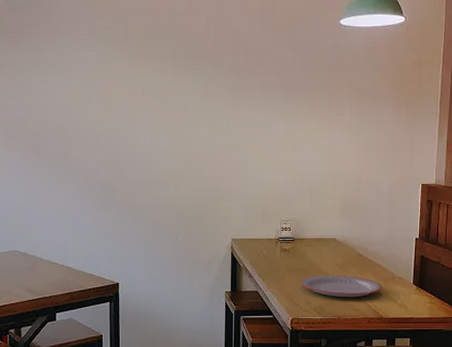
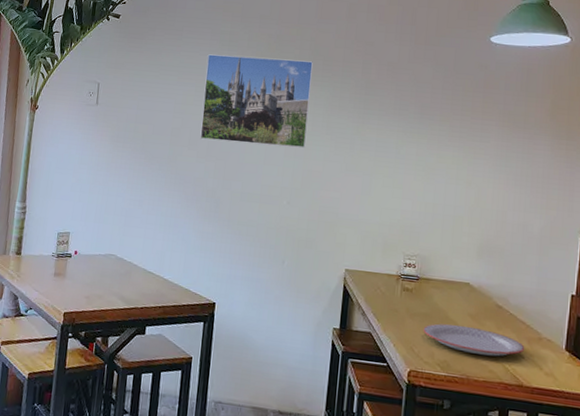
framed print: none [87,49,188,134] -> present [200,54,313,149]

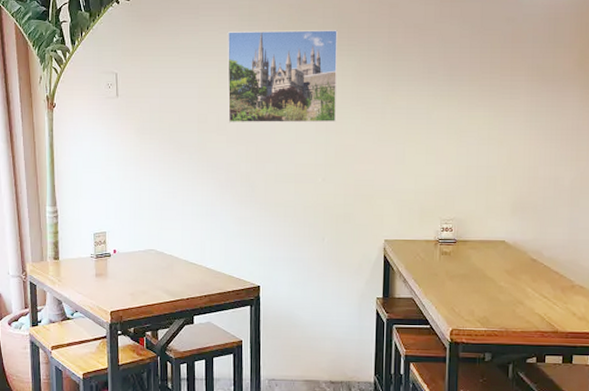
plate: present [423,323,525,357] -> none [463,281,559,307]

